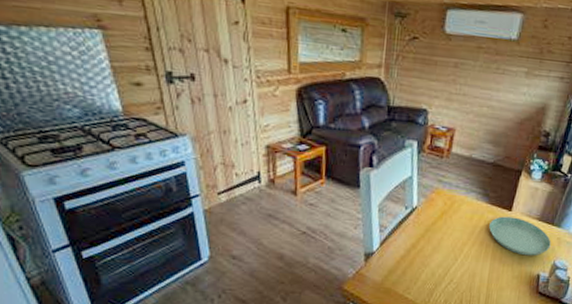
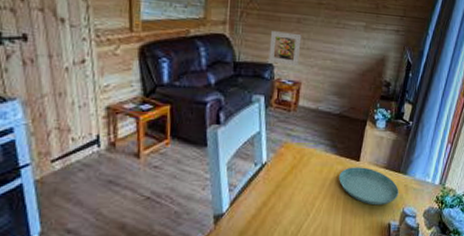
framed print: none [423,75,459,113] -> present [268,31,302,67]

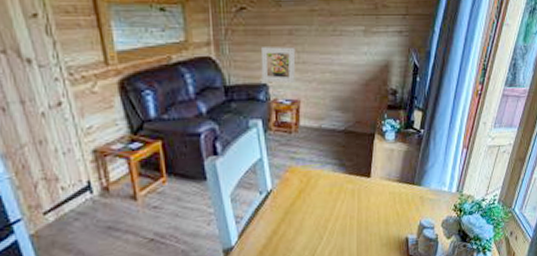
saucer: present [339,167,399,206] -> none [350,183,414,221]

